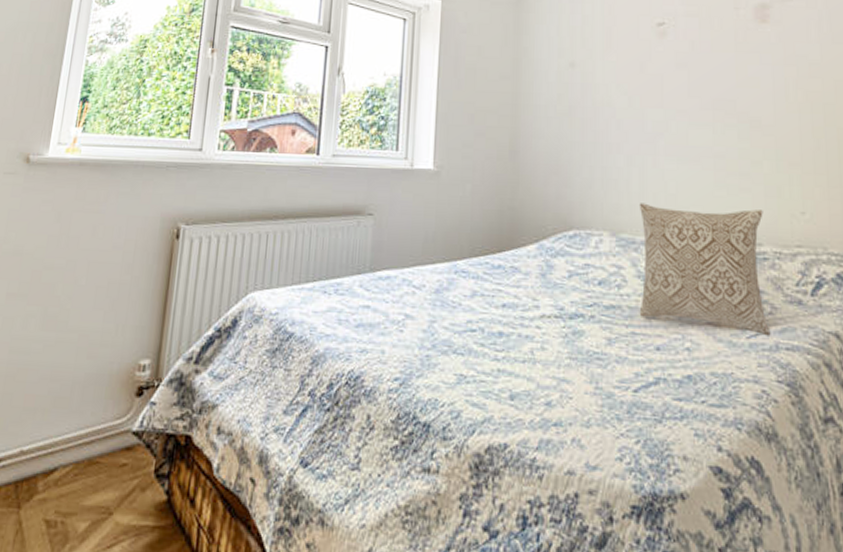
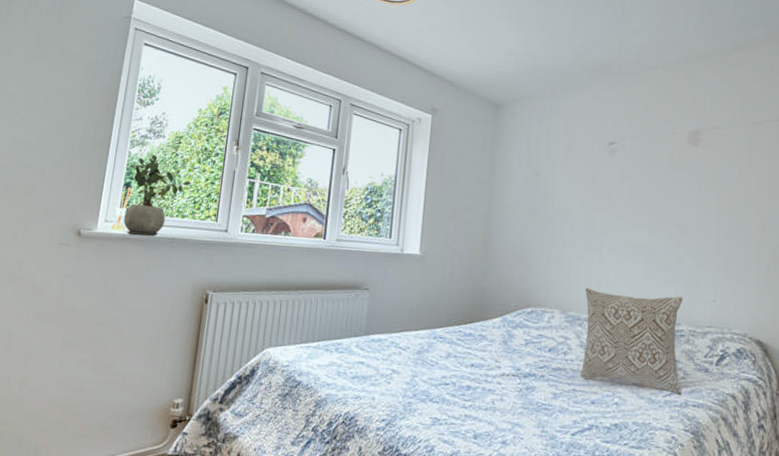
potted plant: none [80,63,159,161] -> present [124,155,191,237]

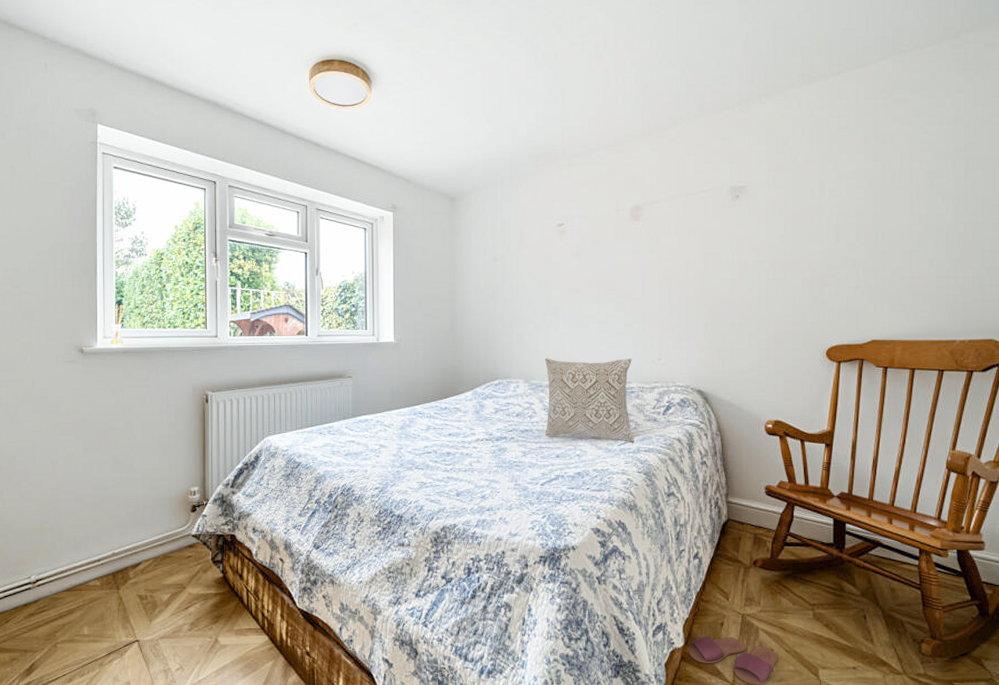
potted plant: present [124,155,191,237] -> none [118,273,178,348]

